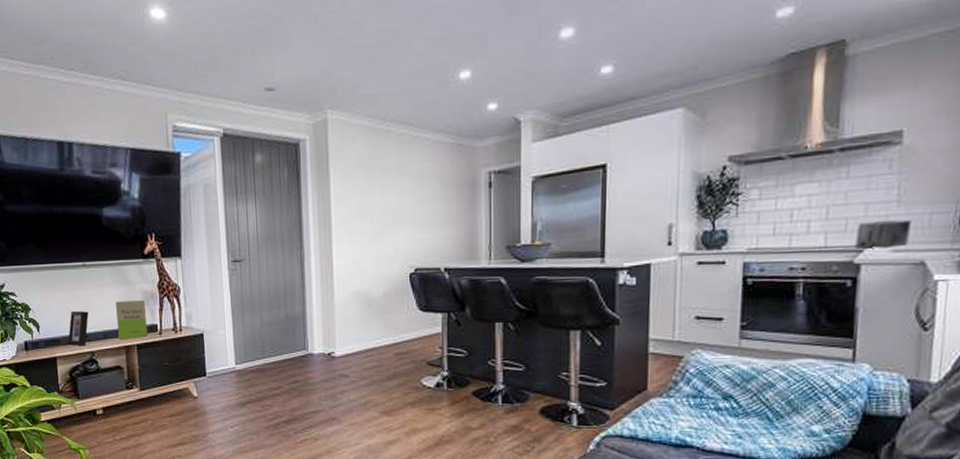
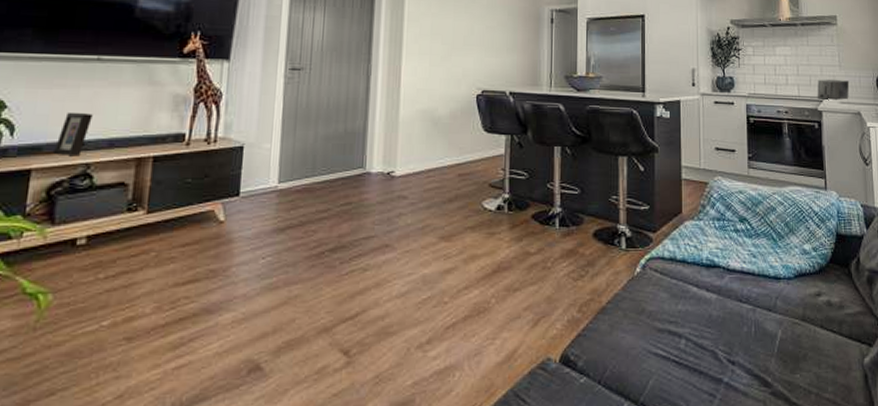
book: present [116,300,148,340] -> none [130,104,174,150]

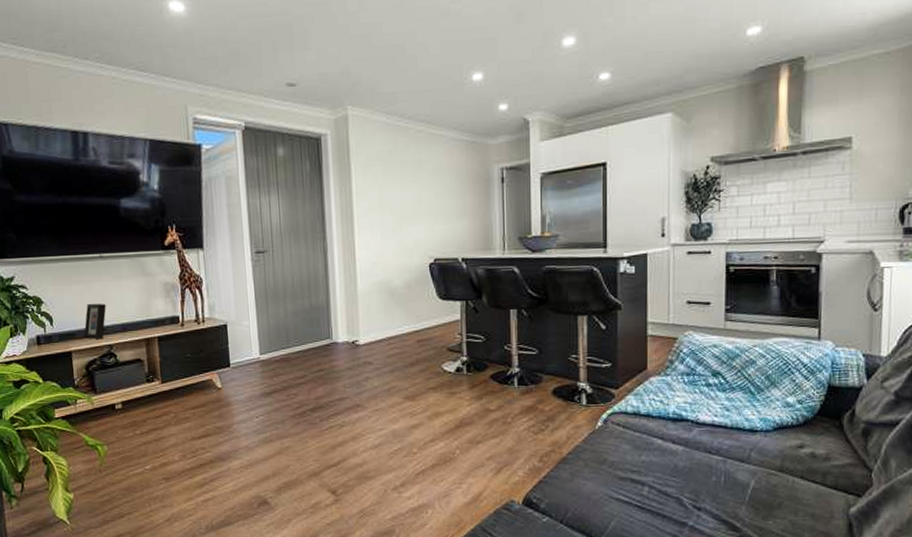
toaster: present [817,79,850,101] -> none [816,214,862,240]

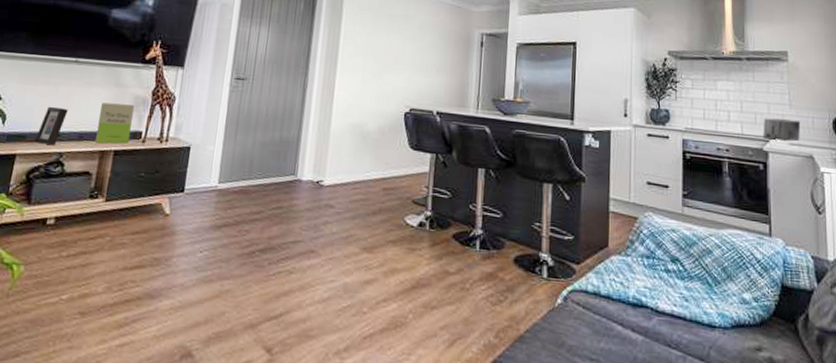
book: none [135,292,169,332] -> present [95,102,134,144]
toaster: none [816,214,862,240] -> present [762,117,801,142]

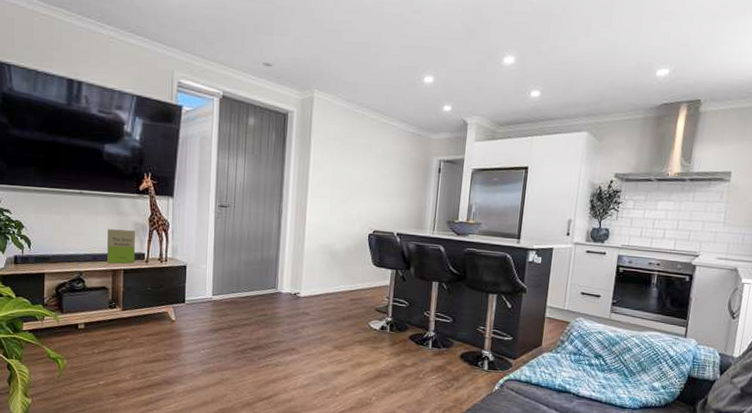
picture frame: present [35,106,68,146] -> none [58,232,80,266]
toaster: present [762,117,801,142] -> none [693,234,732,257]

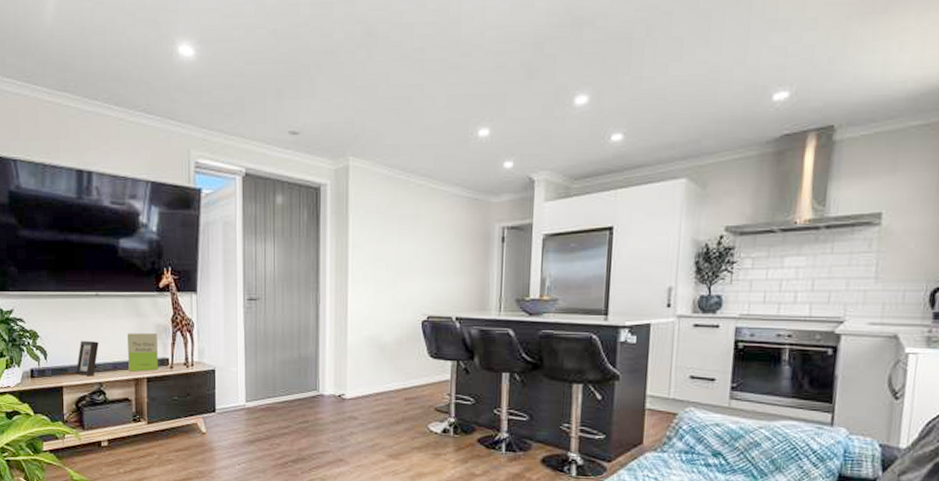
picture frame: none [58,232,80,266] -> present [76,340,99,377]

